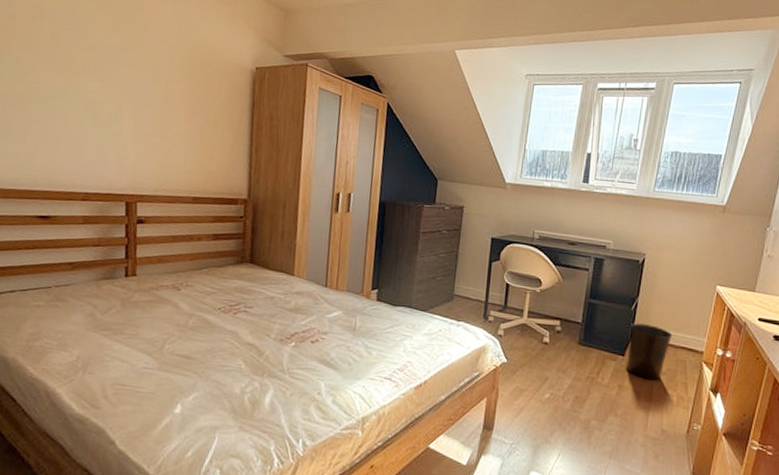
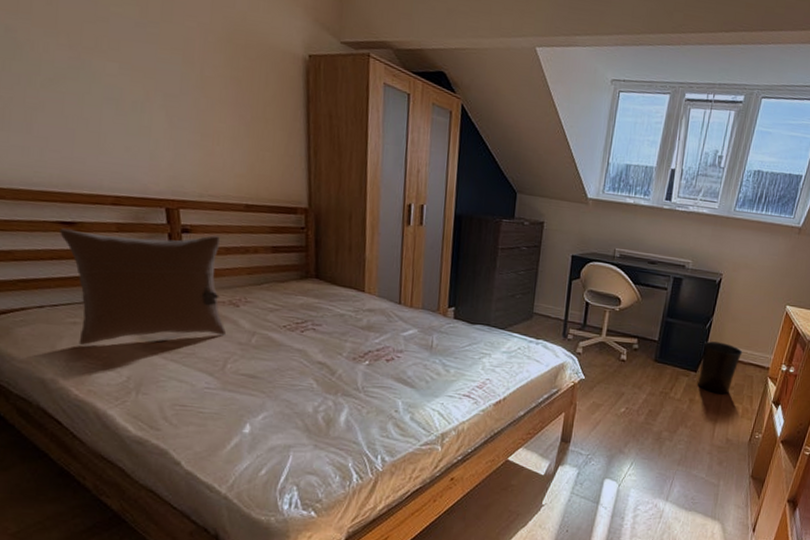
pillow: none [36,222,169,326] -> present [58,228,227,345]

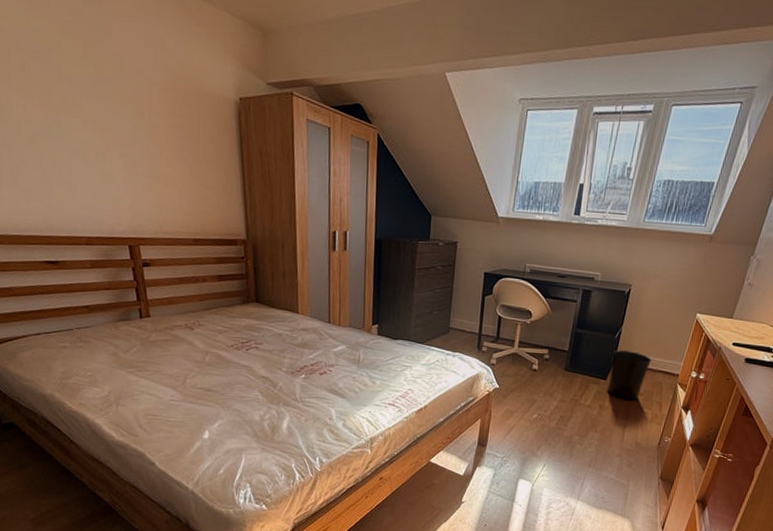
pillow: present [58,228,227,345] -> none [46,267,185,365]

